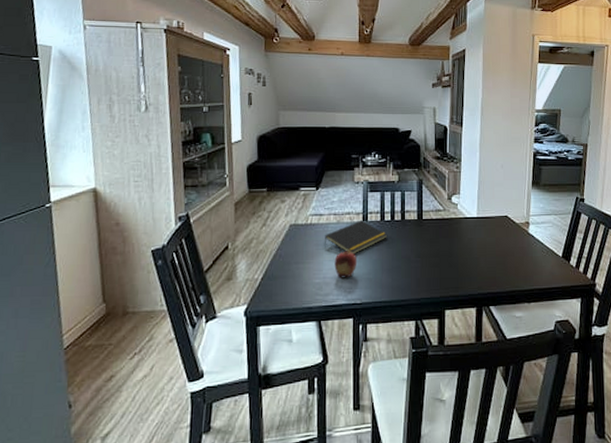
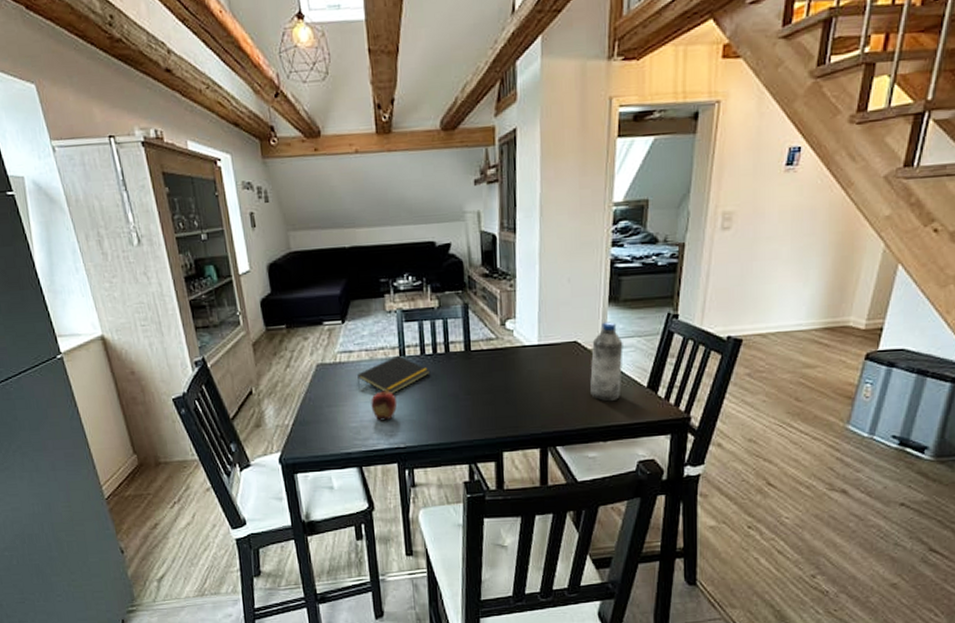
water bottle: none [518,201,543,268] -> present [590,321,623,402]

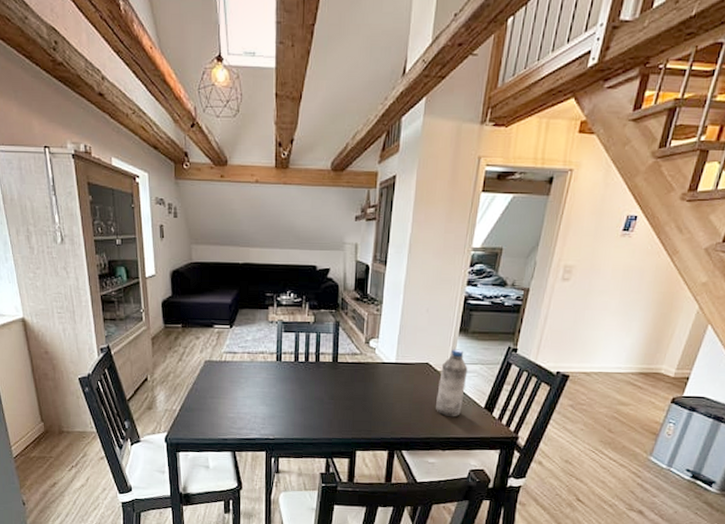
notepad: present [357,355,431,394] -> none [238,360,302,393]
fruit: present [371,388,398,421] -> none [248,387,271,415]

